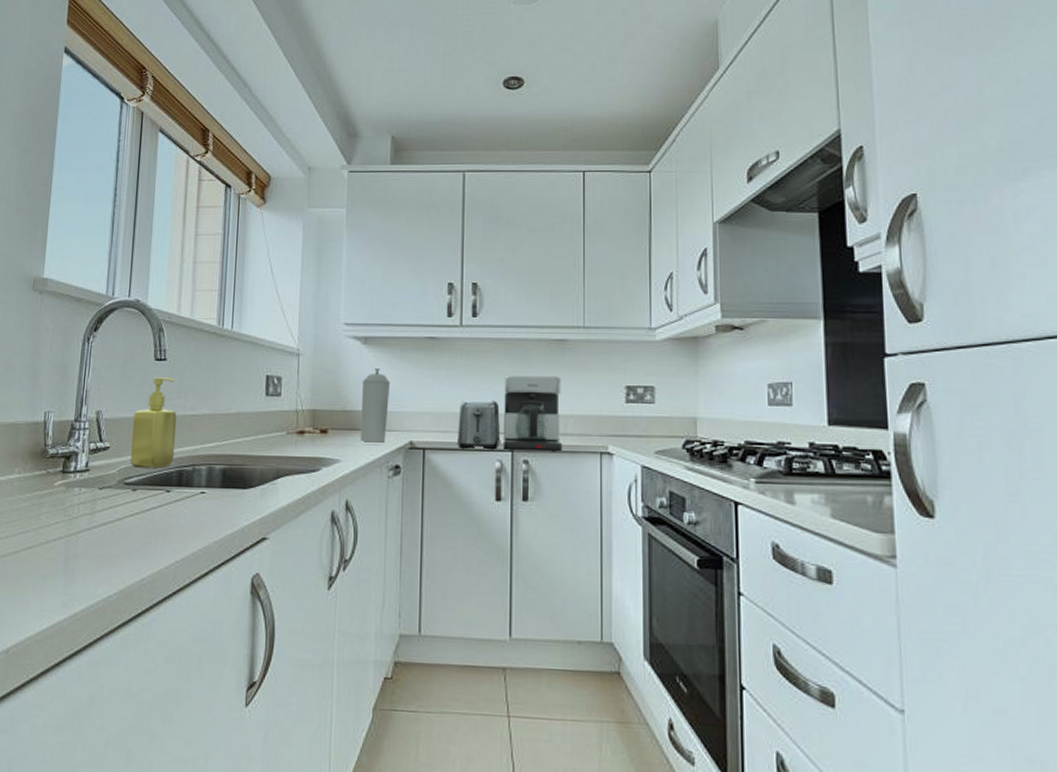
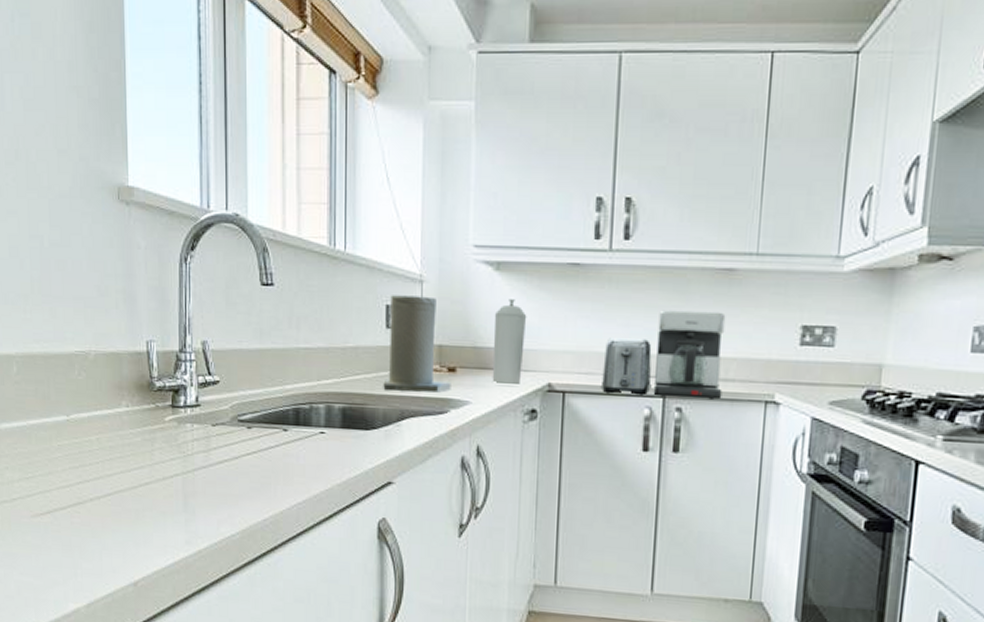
soap dispenser: present [130,377,177,469] -> none [243,304,290,406]
paper towel: none [261,367,323,453] -> present [383,295,451,393]

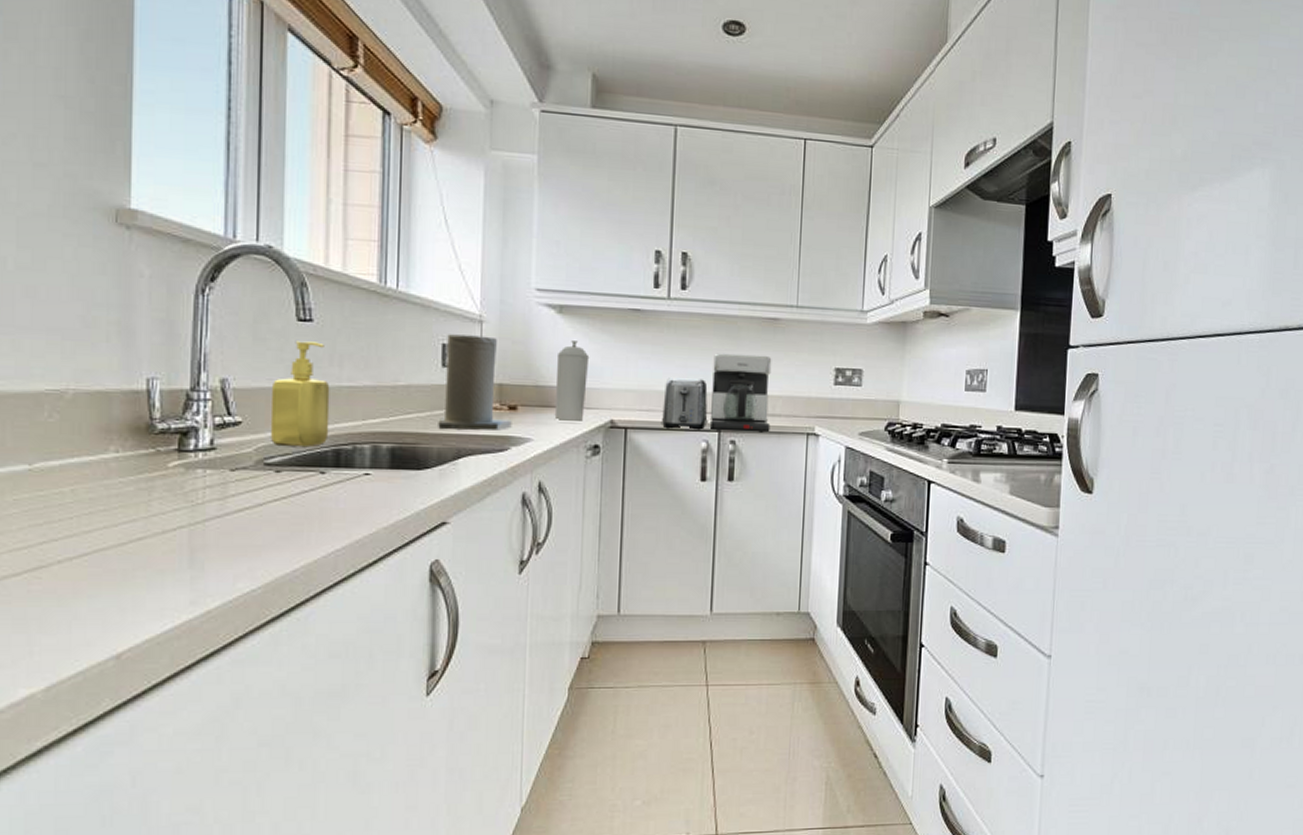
soap dispenser: none [243,304,290,406] -> present [271,341,330,448]

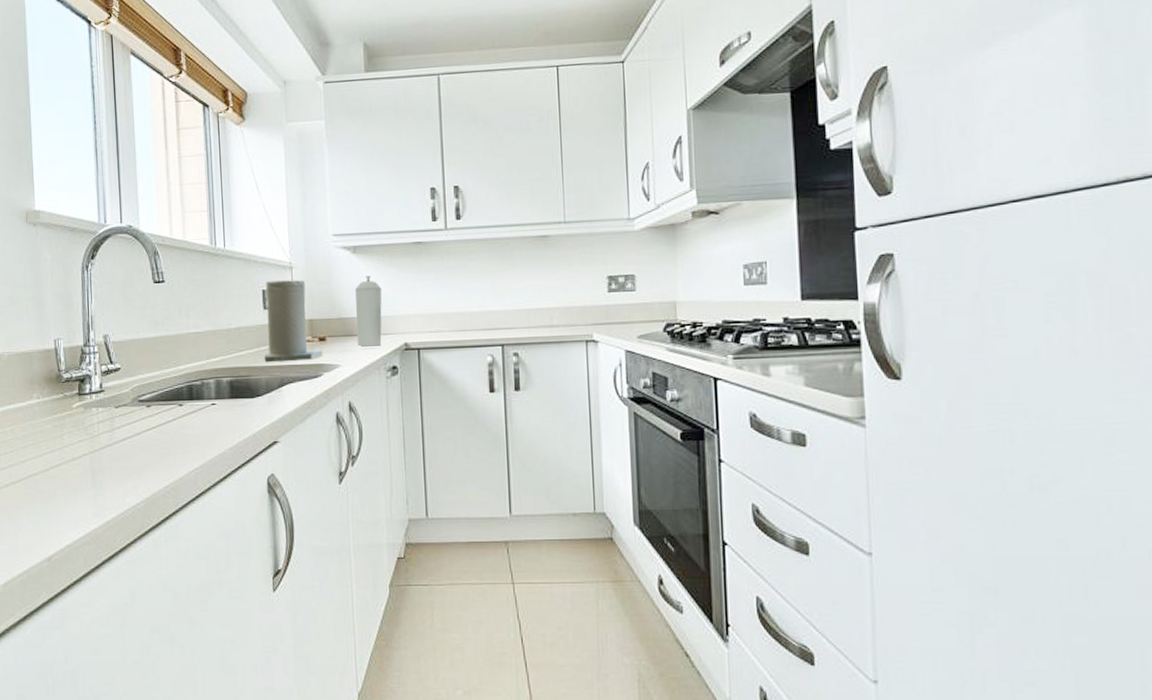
soap dispenser: present [271,341,330,448] -> none [140,298,183,386]
toaster: present [662,378,708,430] -> none [449,299,491,347]
coffee maker: present [711,353,772,433] -> none [491,271,550,345]

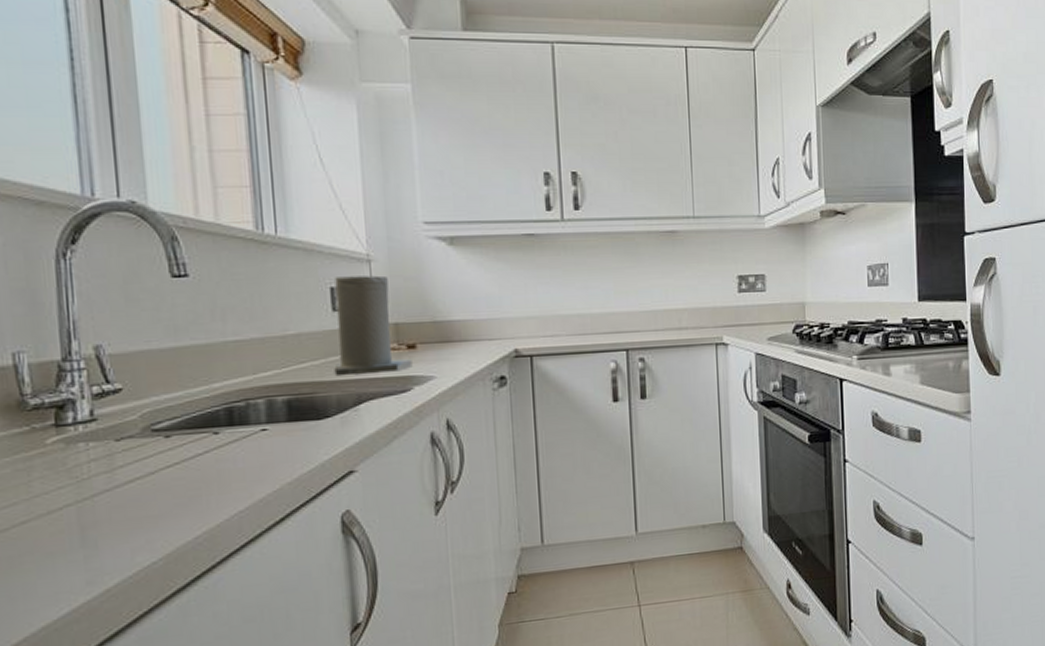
canister: present [355,276,382,349] -> none [453,272,487,358]

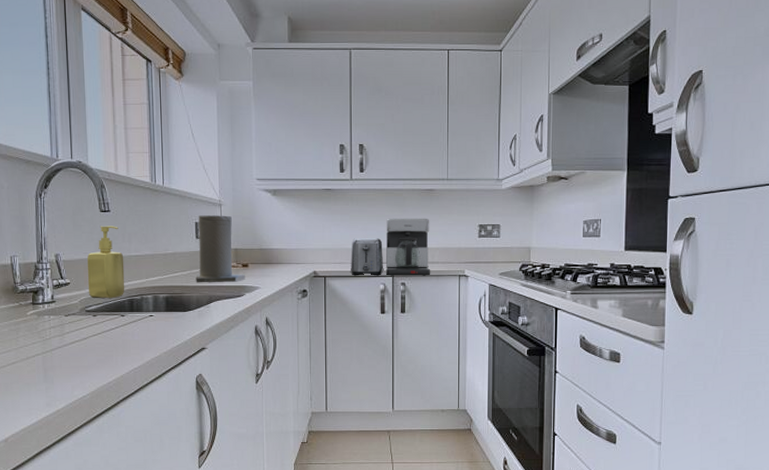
soap dispenser: none [151,297,219,410] -> present [87,226,125,299]
toaster: none [567,299,615,353] -> present [351,238,384,276]
coffee maker: none [614,269,679,350] -> present [386,218,431,276]

